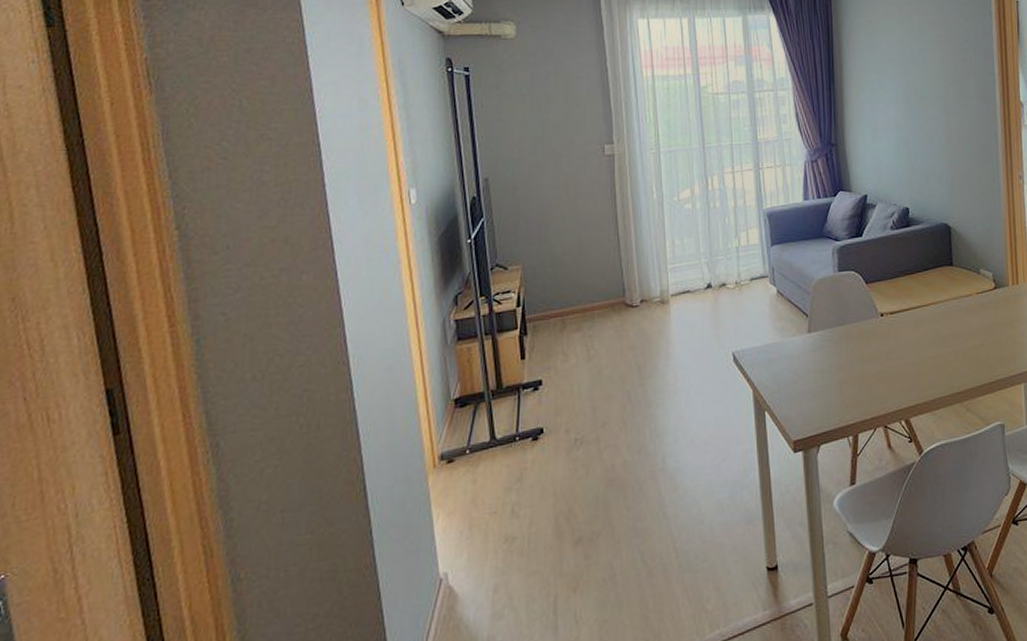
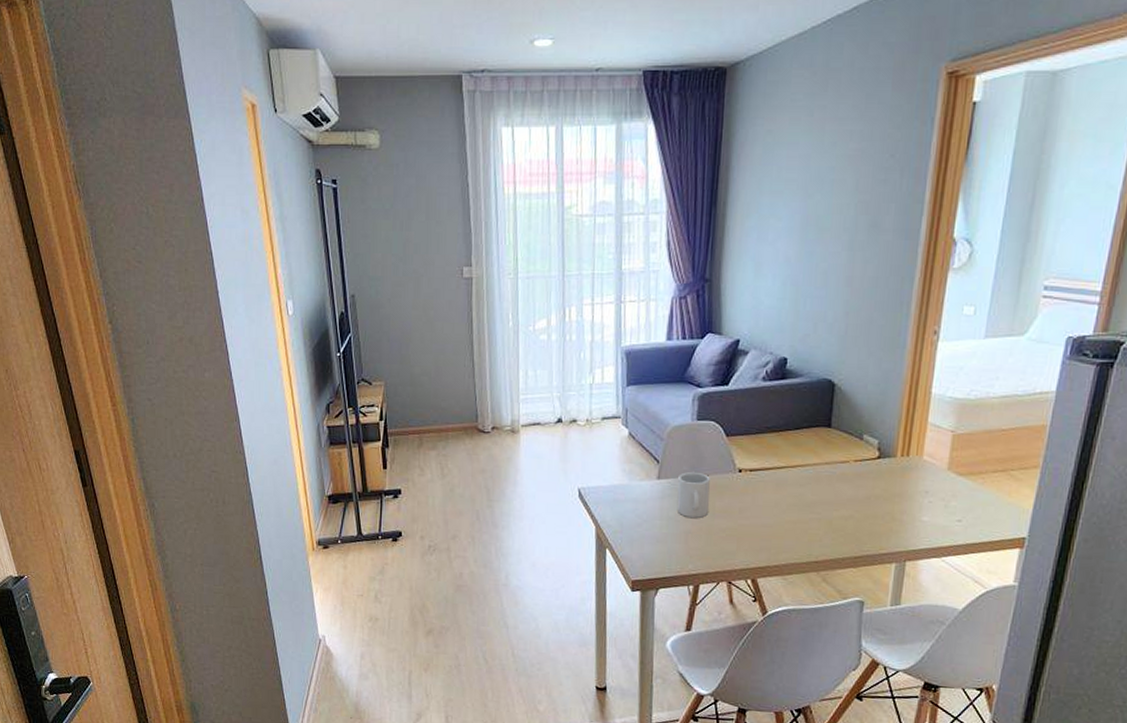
cup: none [827,321,859,368] -> present [676,472,710,519]

